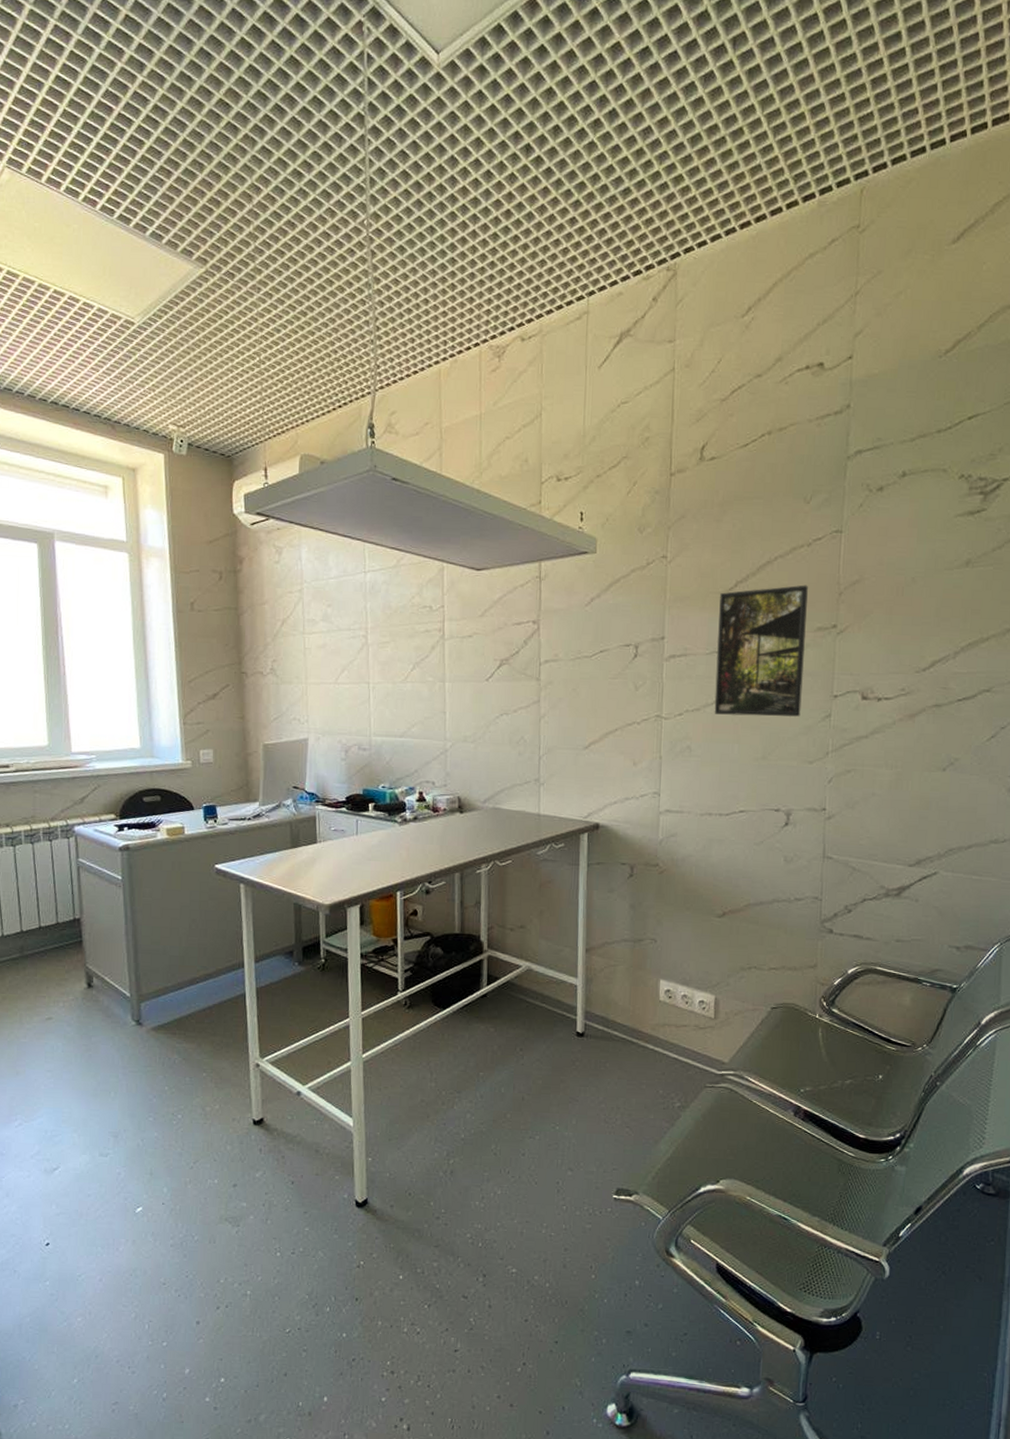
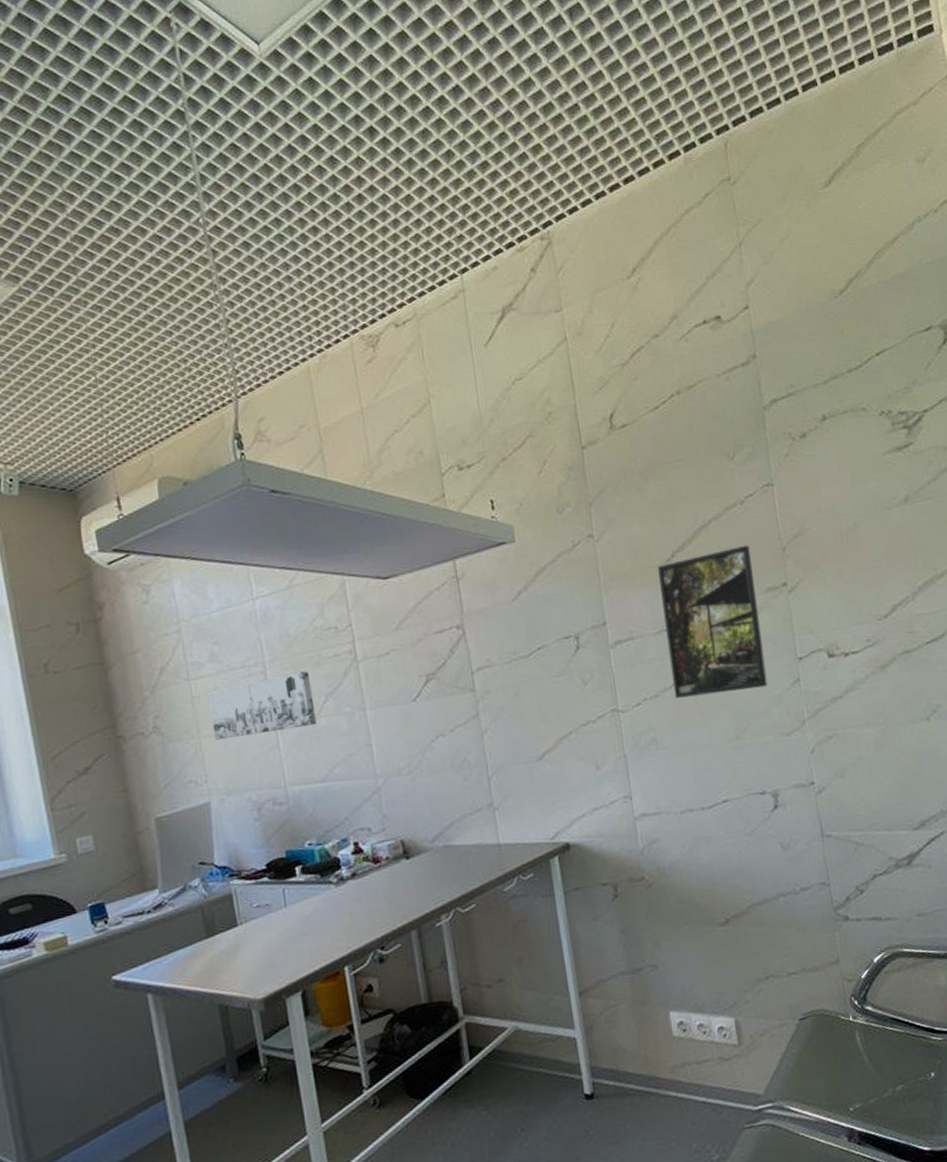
wall art: none [317,640,403,689] -> present [208,671,316,740]

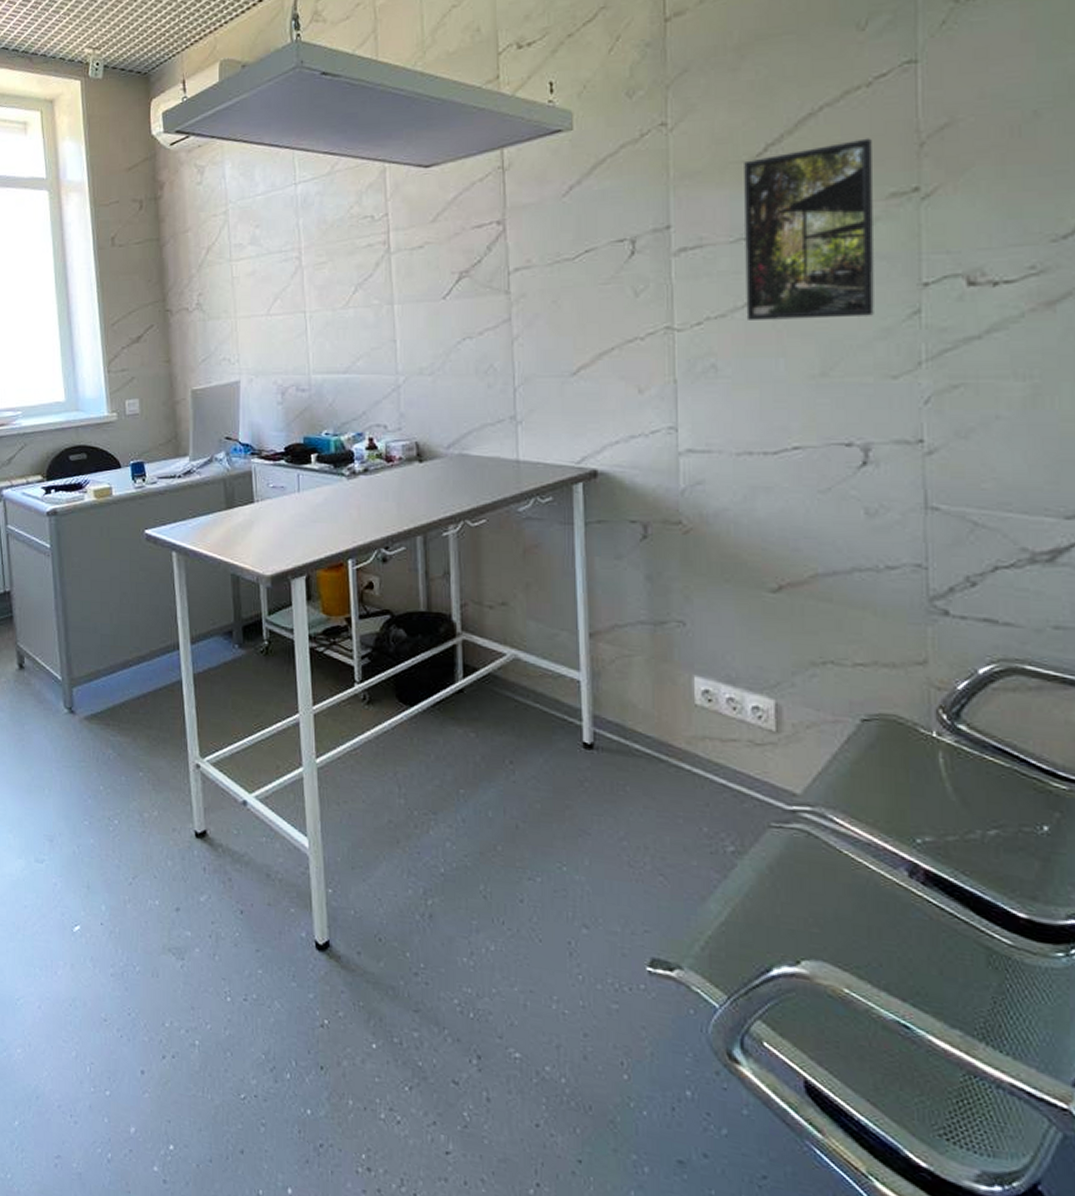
wall art: present [208,671,316,740] -> none [247,260,344,322]

